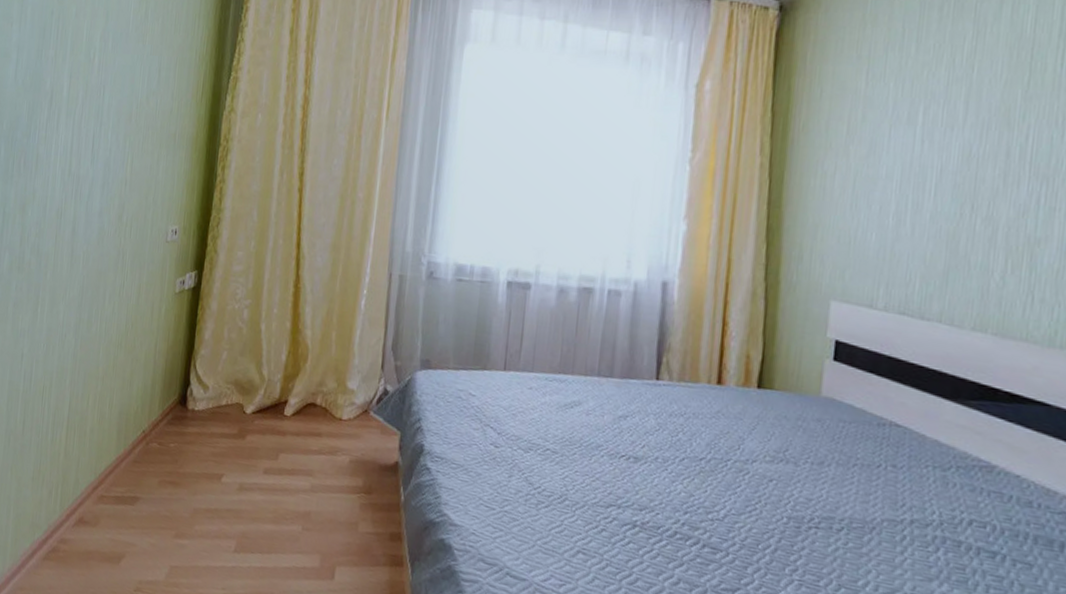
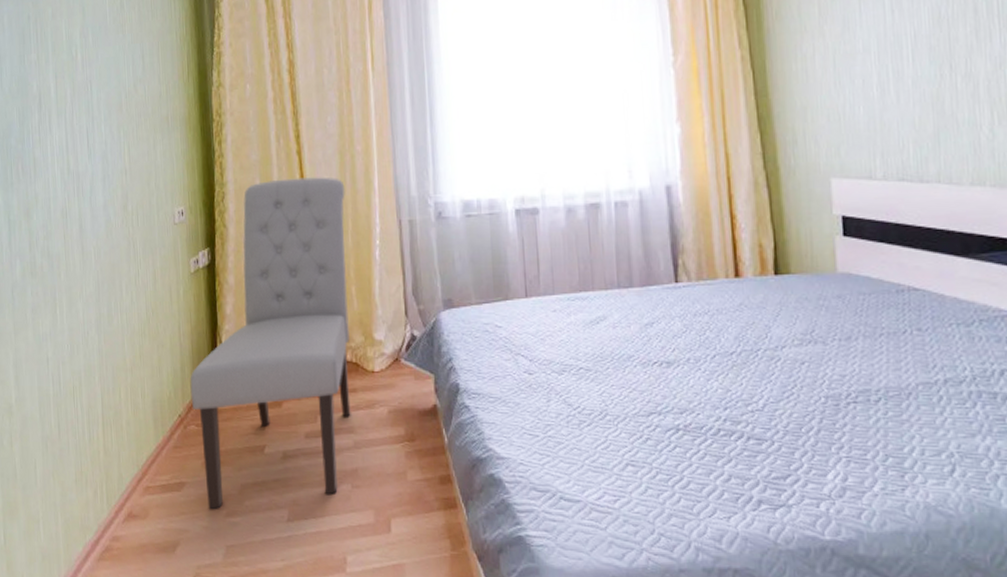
chair: none [157,213,341,533] -> present [190,177,351,510]

